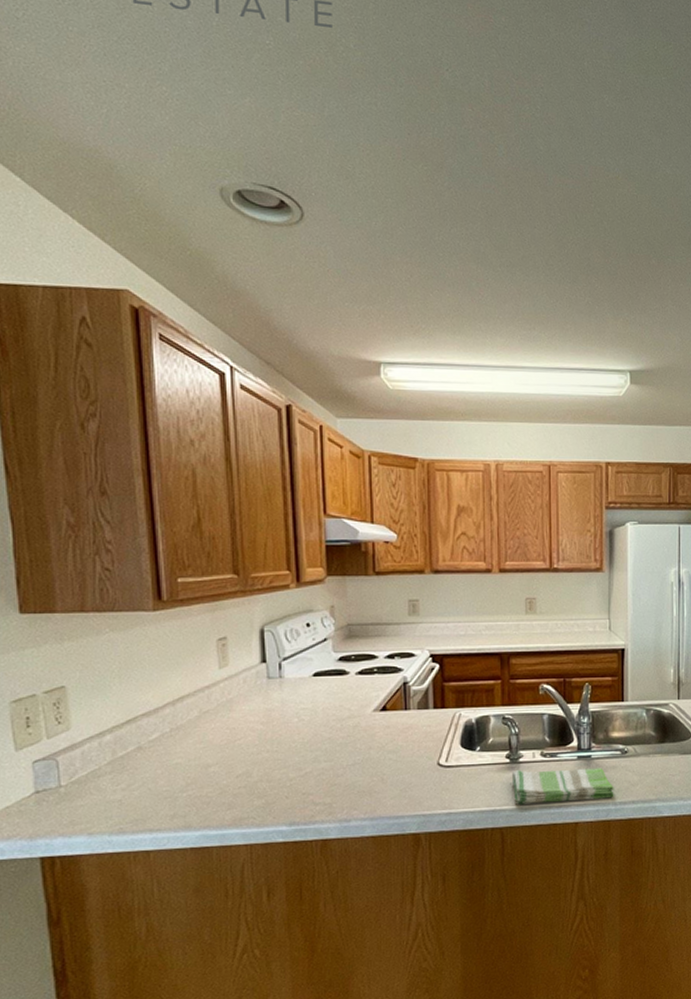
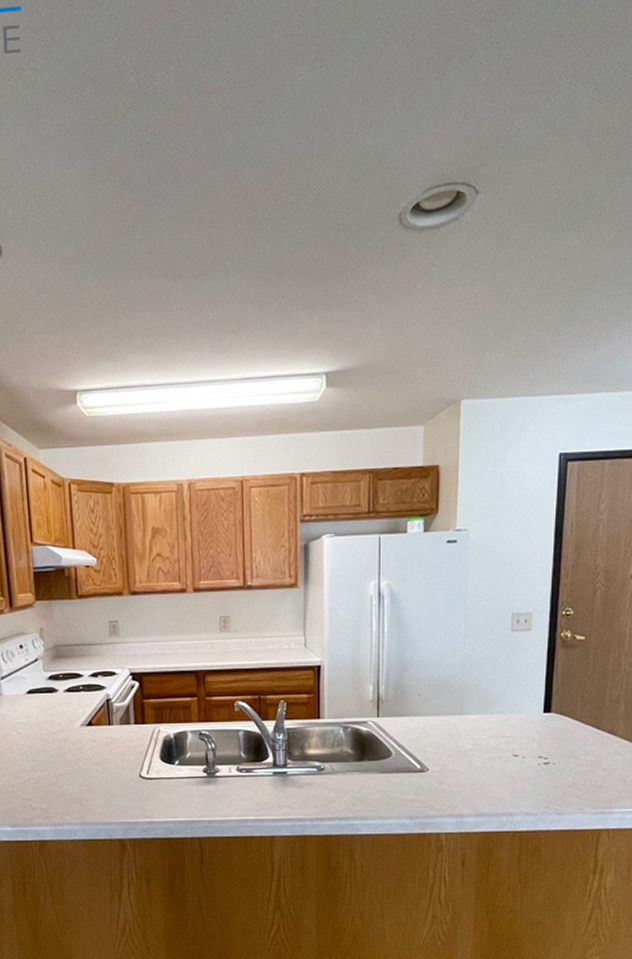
dish towel: present [513,767,614,805] -> none [210,784,310,817]

